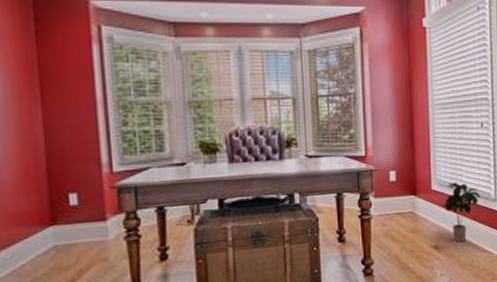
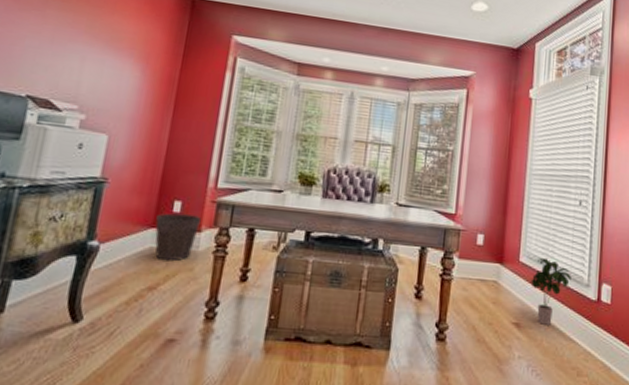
waste bin: none [53,204,104,257] -> present [155,213,201,262]

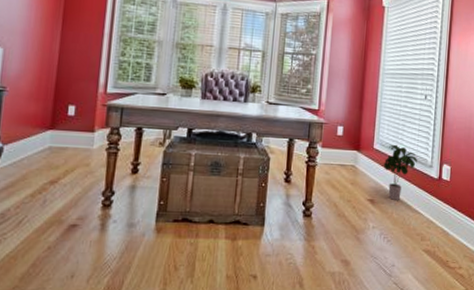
waste bin: present [155,213,201,262] -> none [52,116,93,158]

